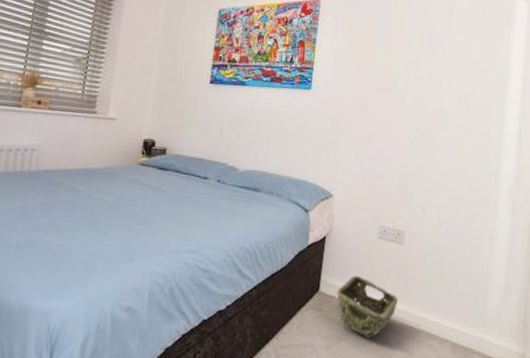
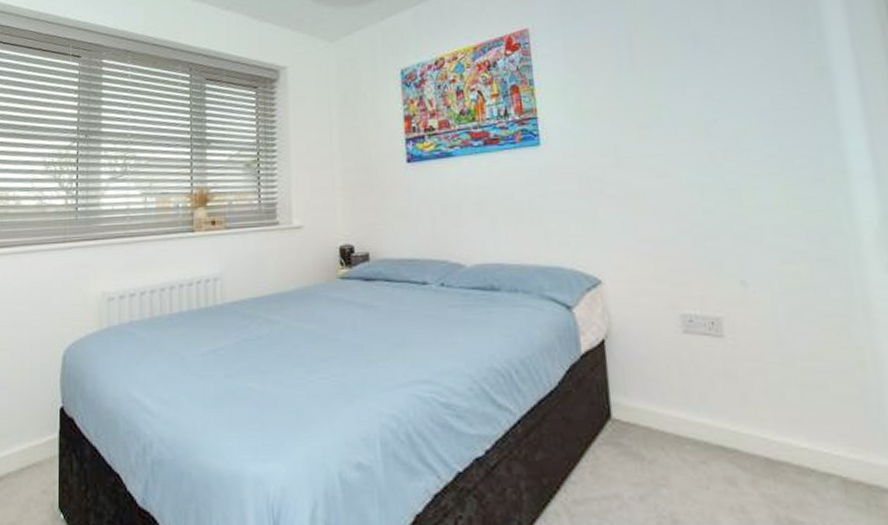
woven basket: present [336,275,398,339] -> none [637,389,736,481]

